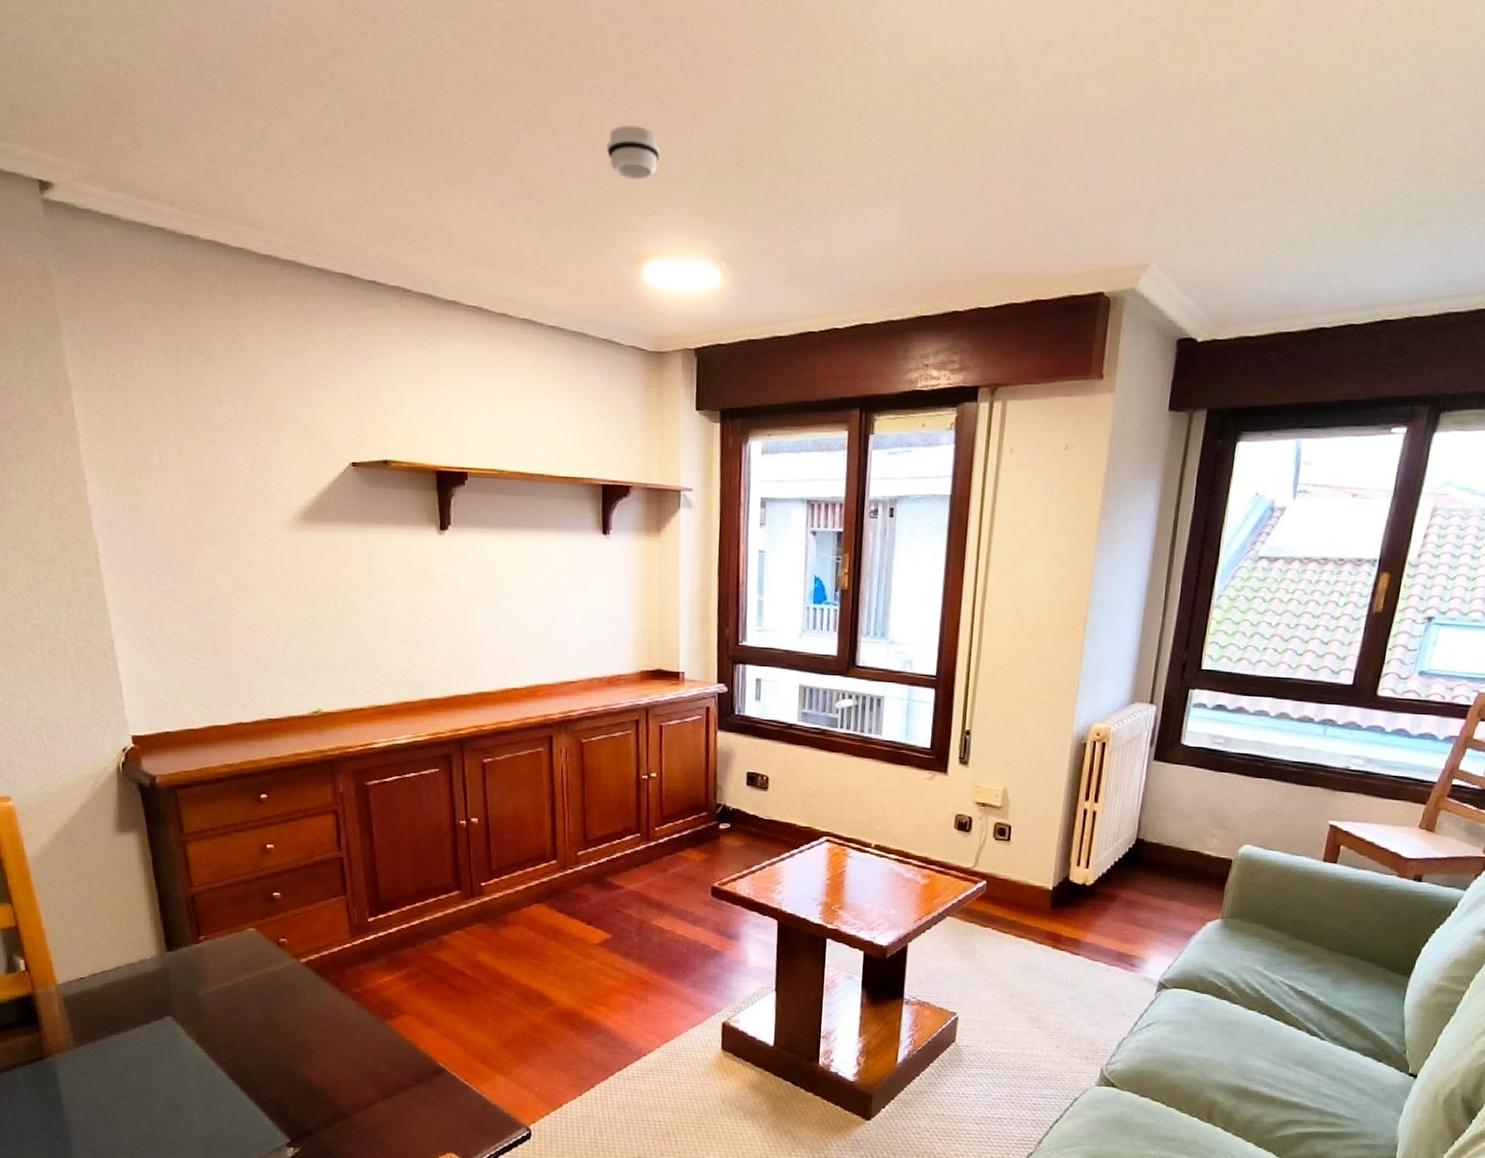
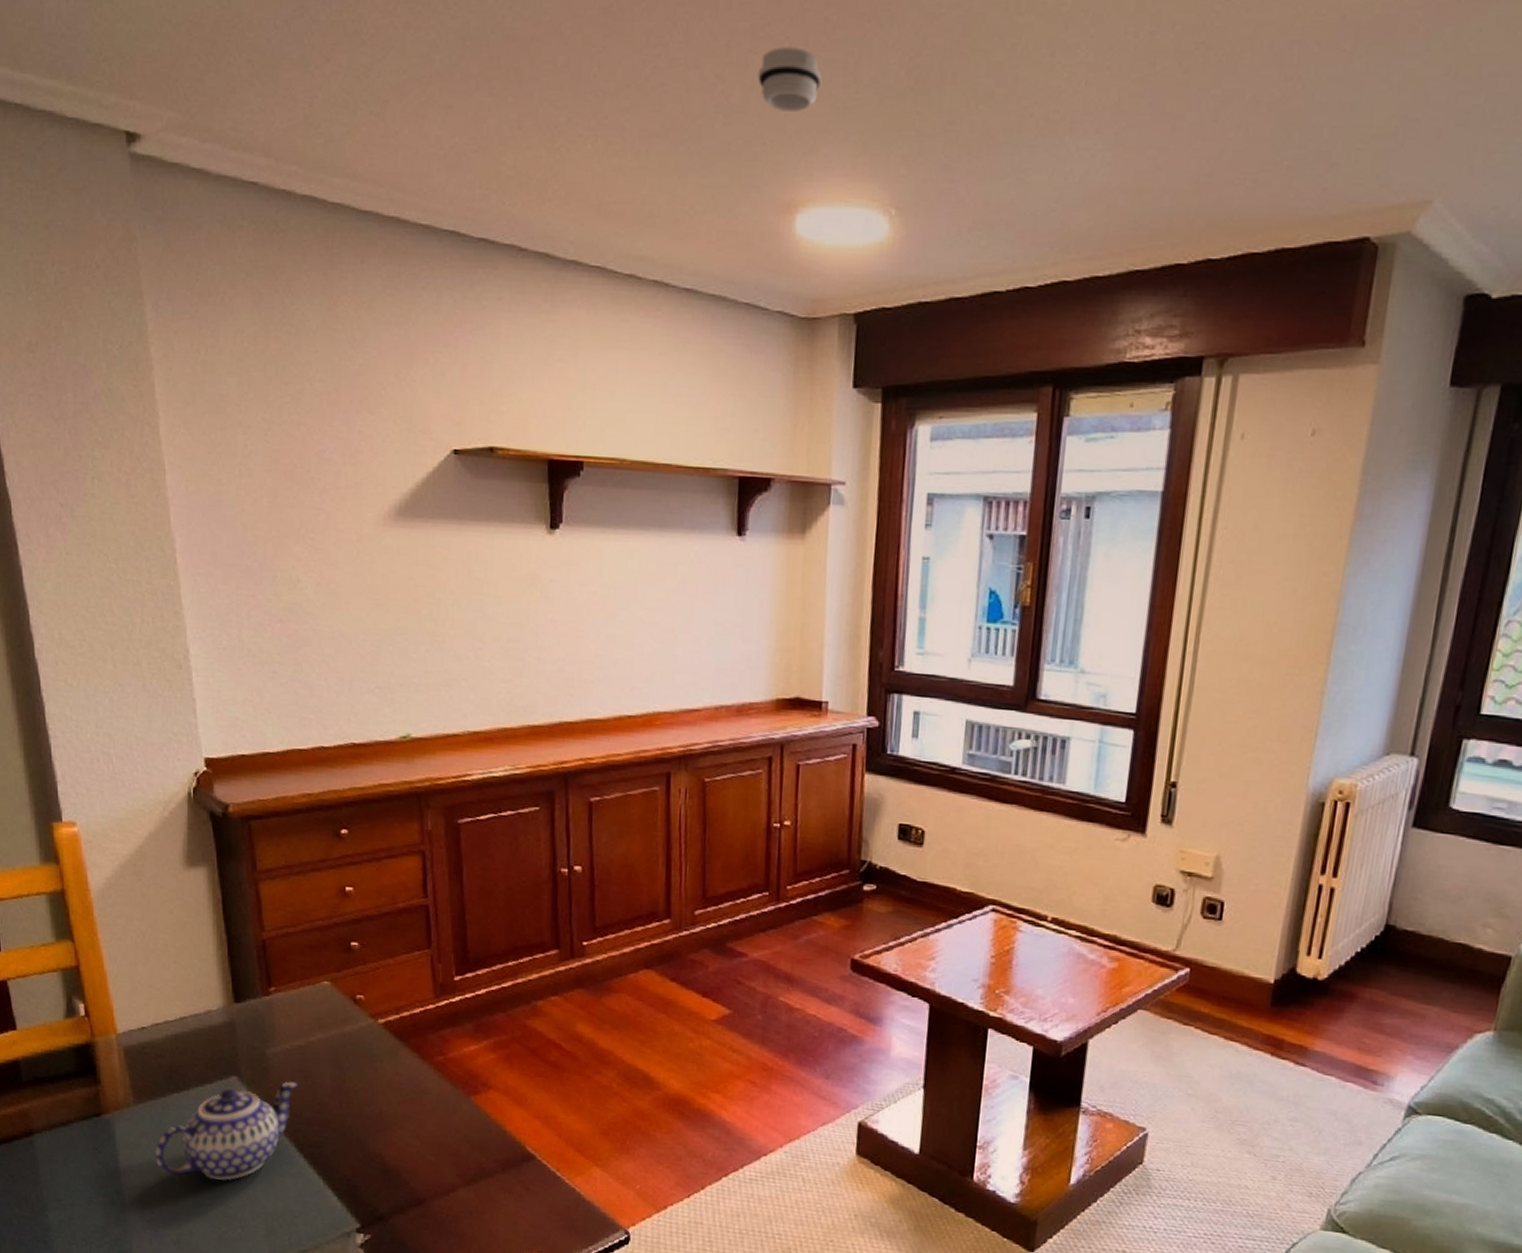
teapot: none [96,1018,228,1110] -> present [154,1081,298,1181]

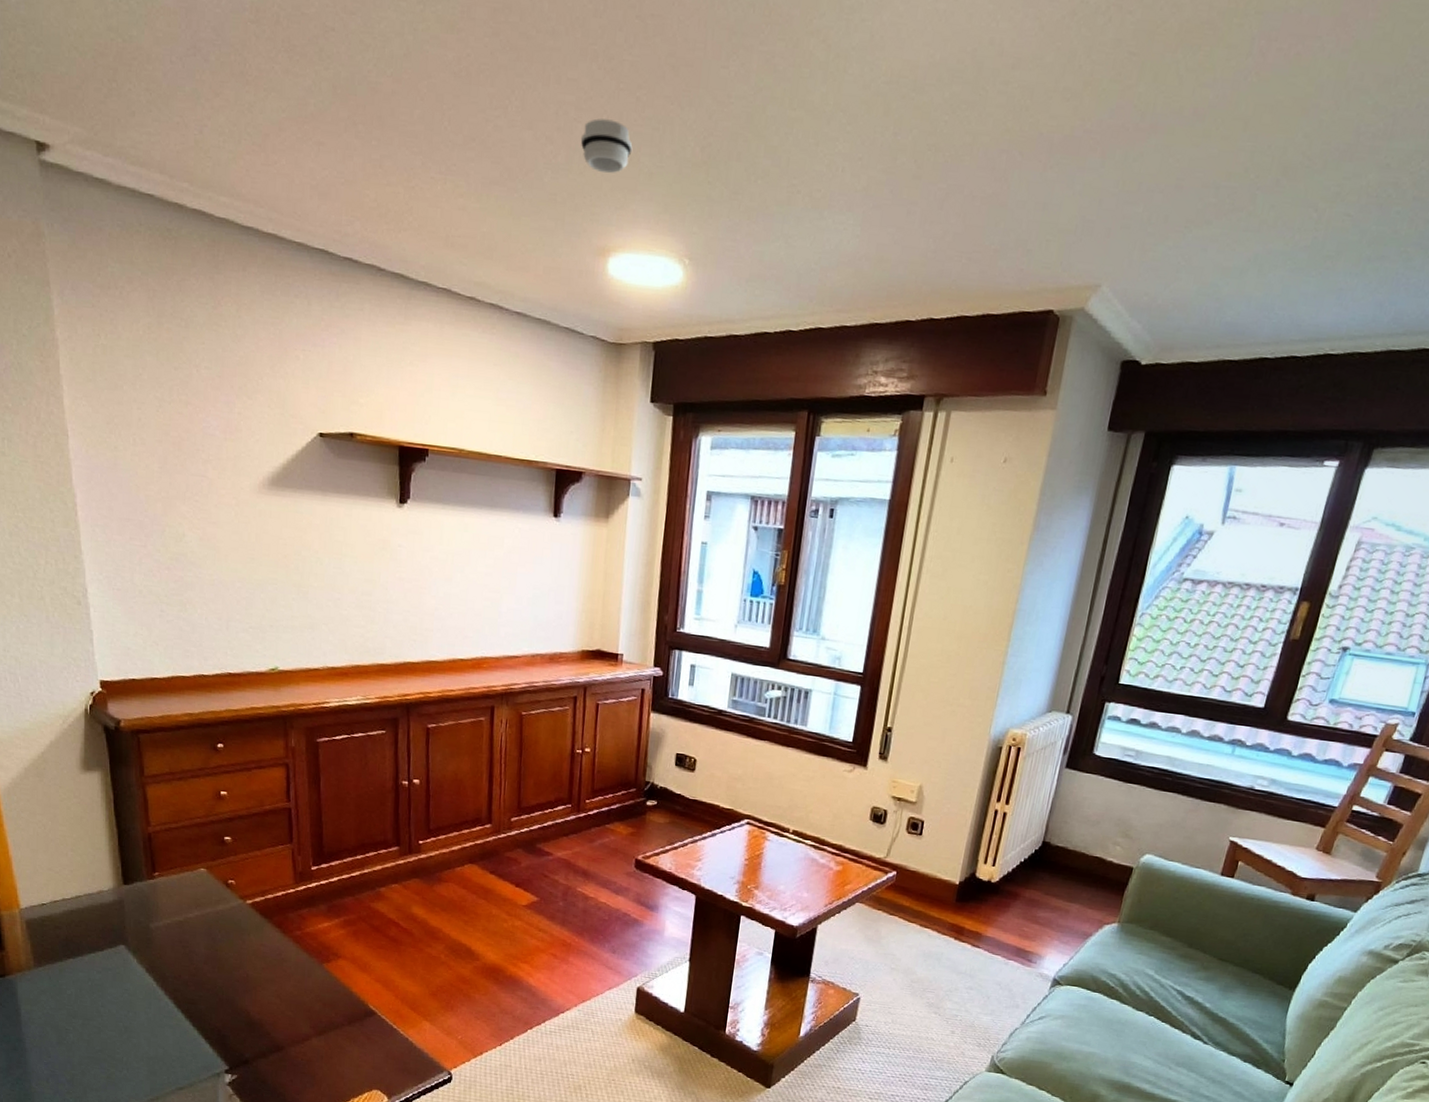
teapot: present [154,1081,298,1181] -> none [52,950,177,1031]

